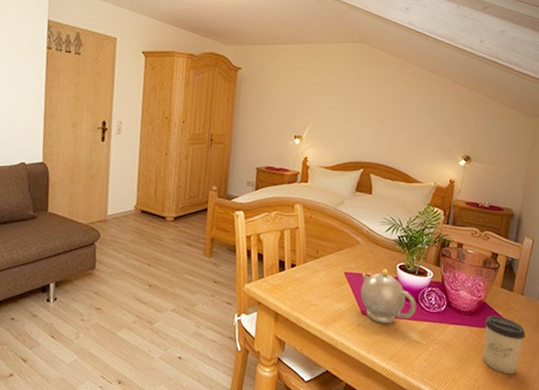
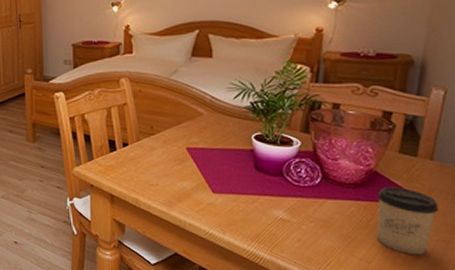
teapot: present [360,269,417,324] -> none [208,141,282,202]

